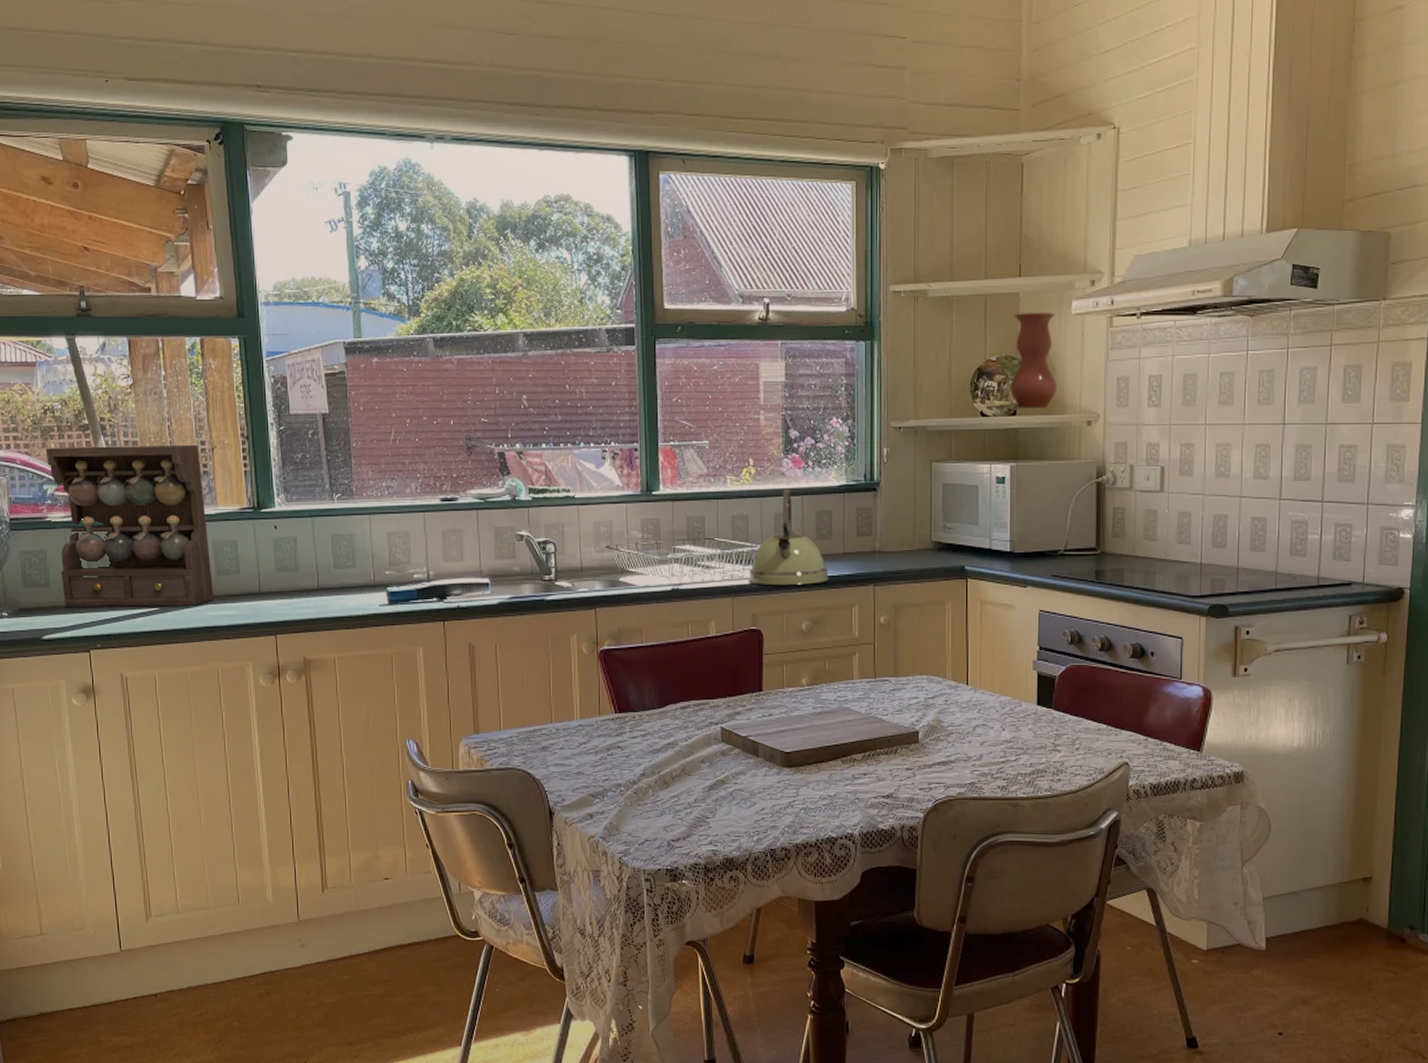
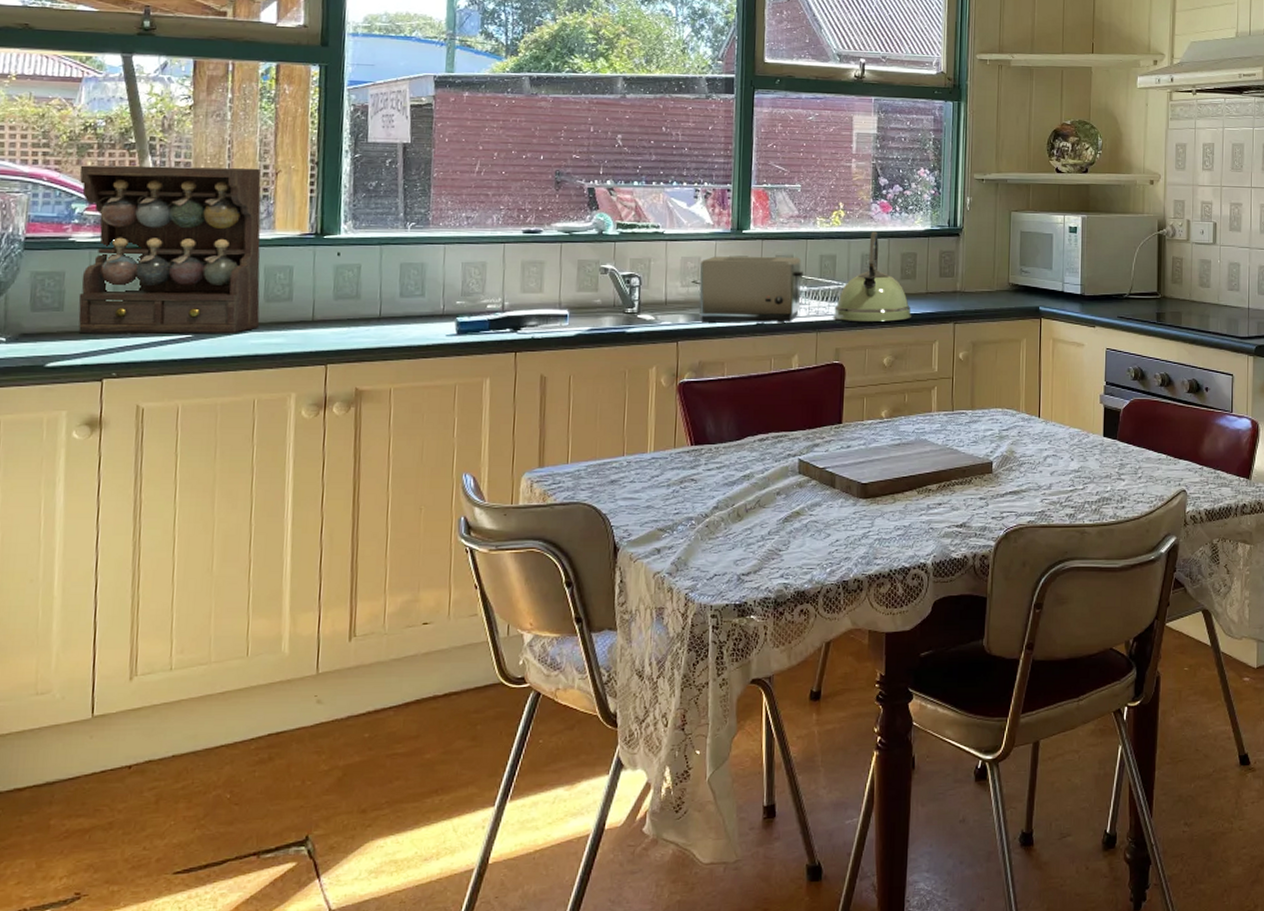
toaster: none [612,518,716,589] -> present [699,256,804,323]
vase: present [1010,313,1058,408] -> none [1082,84,1125,168]

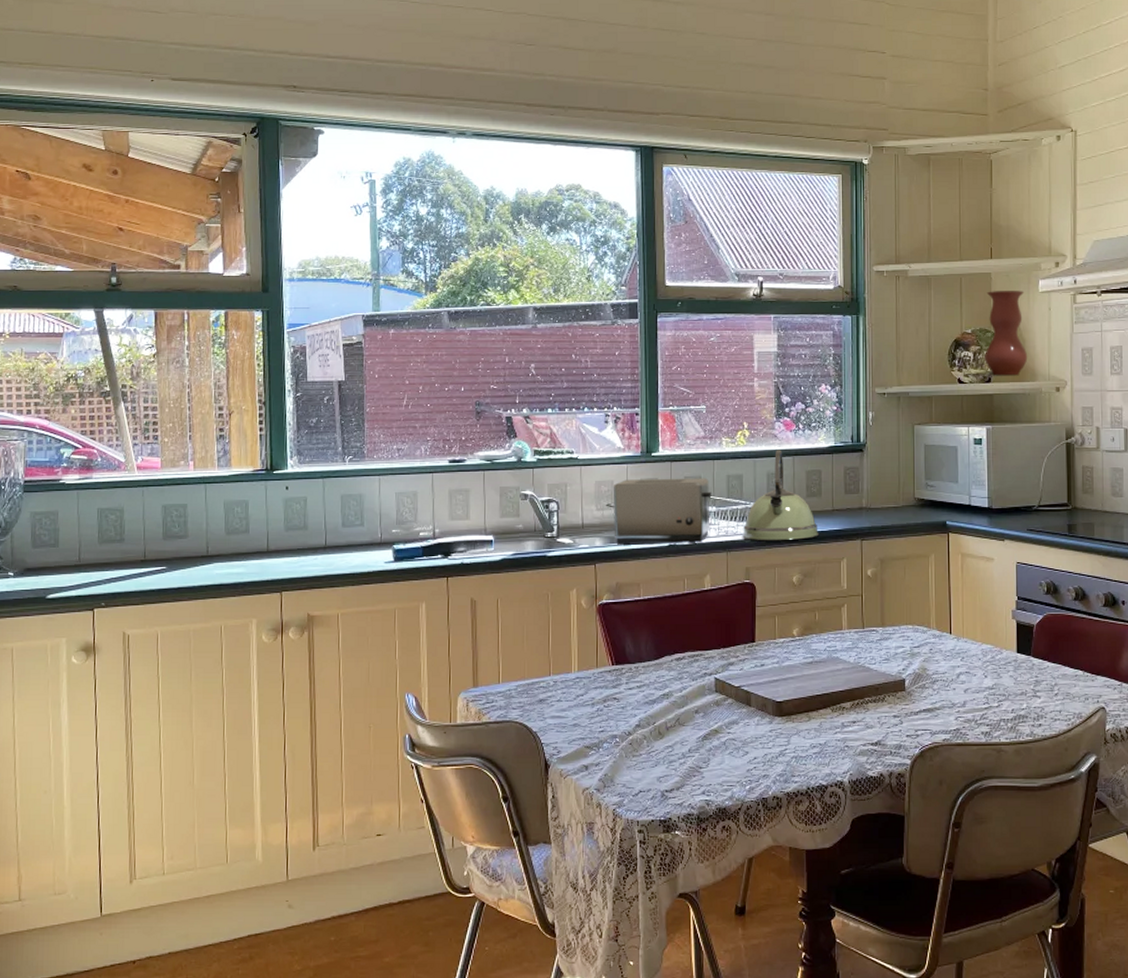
spice rack: present [78,165,261,334] -> none [65,410,223,566]
vase: none [1082,84,1125,168] -> present [984,291,1028,376]

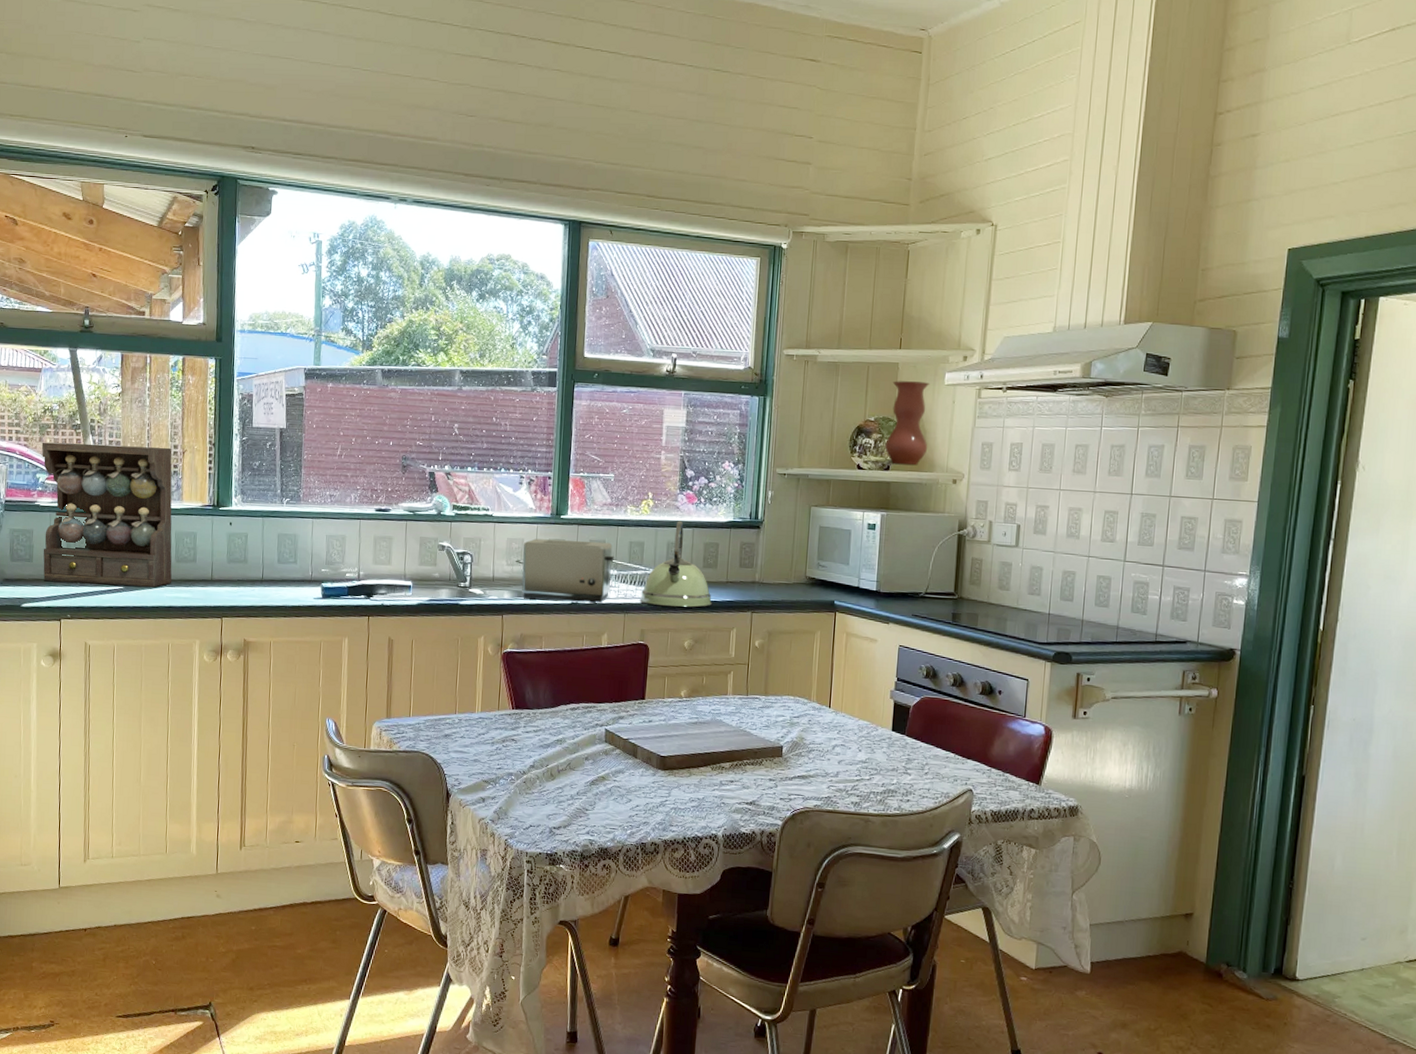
spice rack: none [65,410,223,566] -> present [41,442,172,587]

